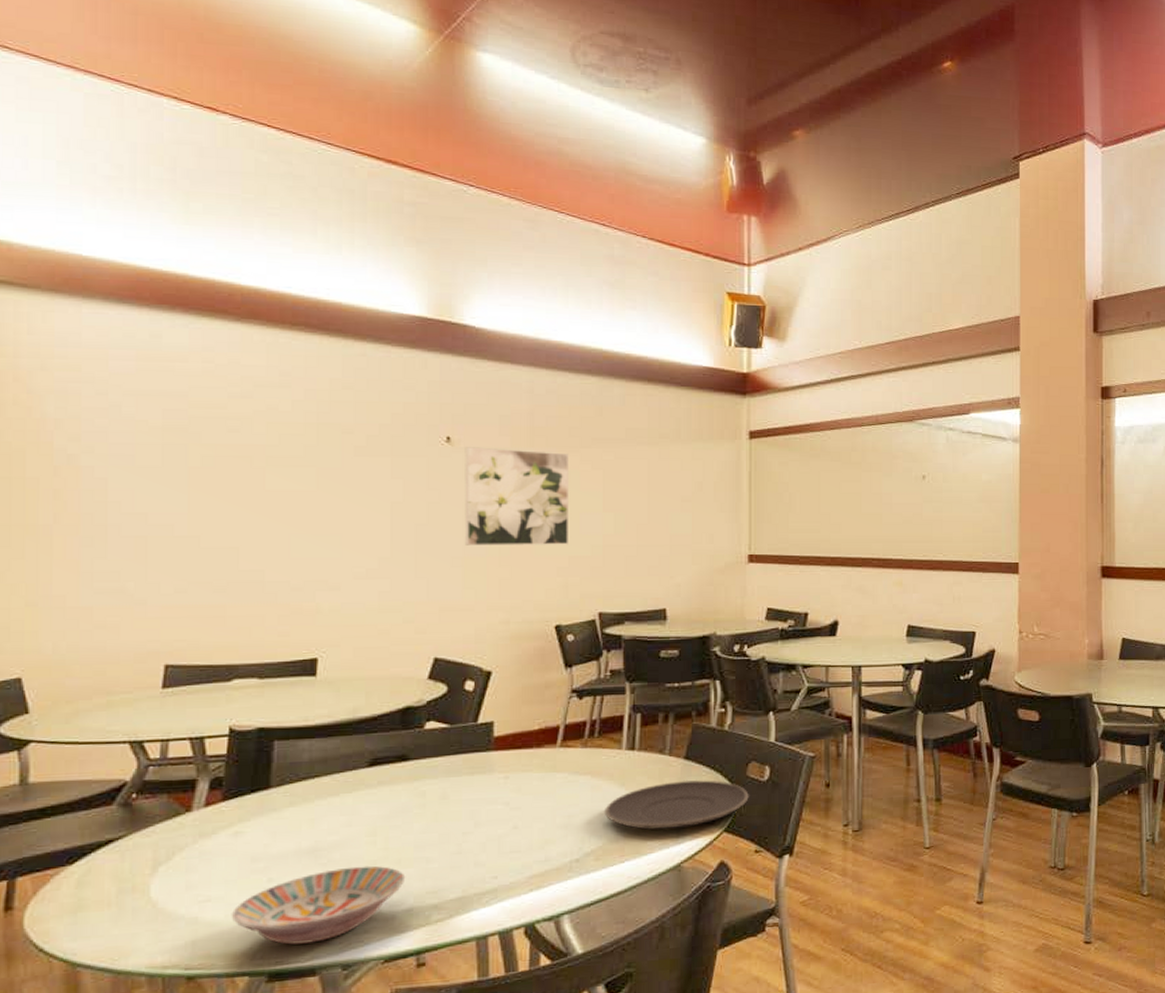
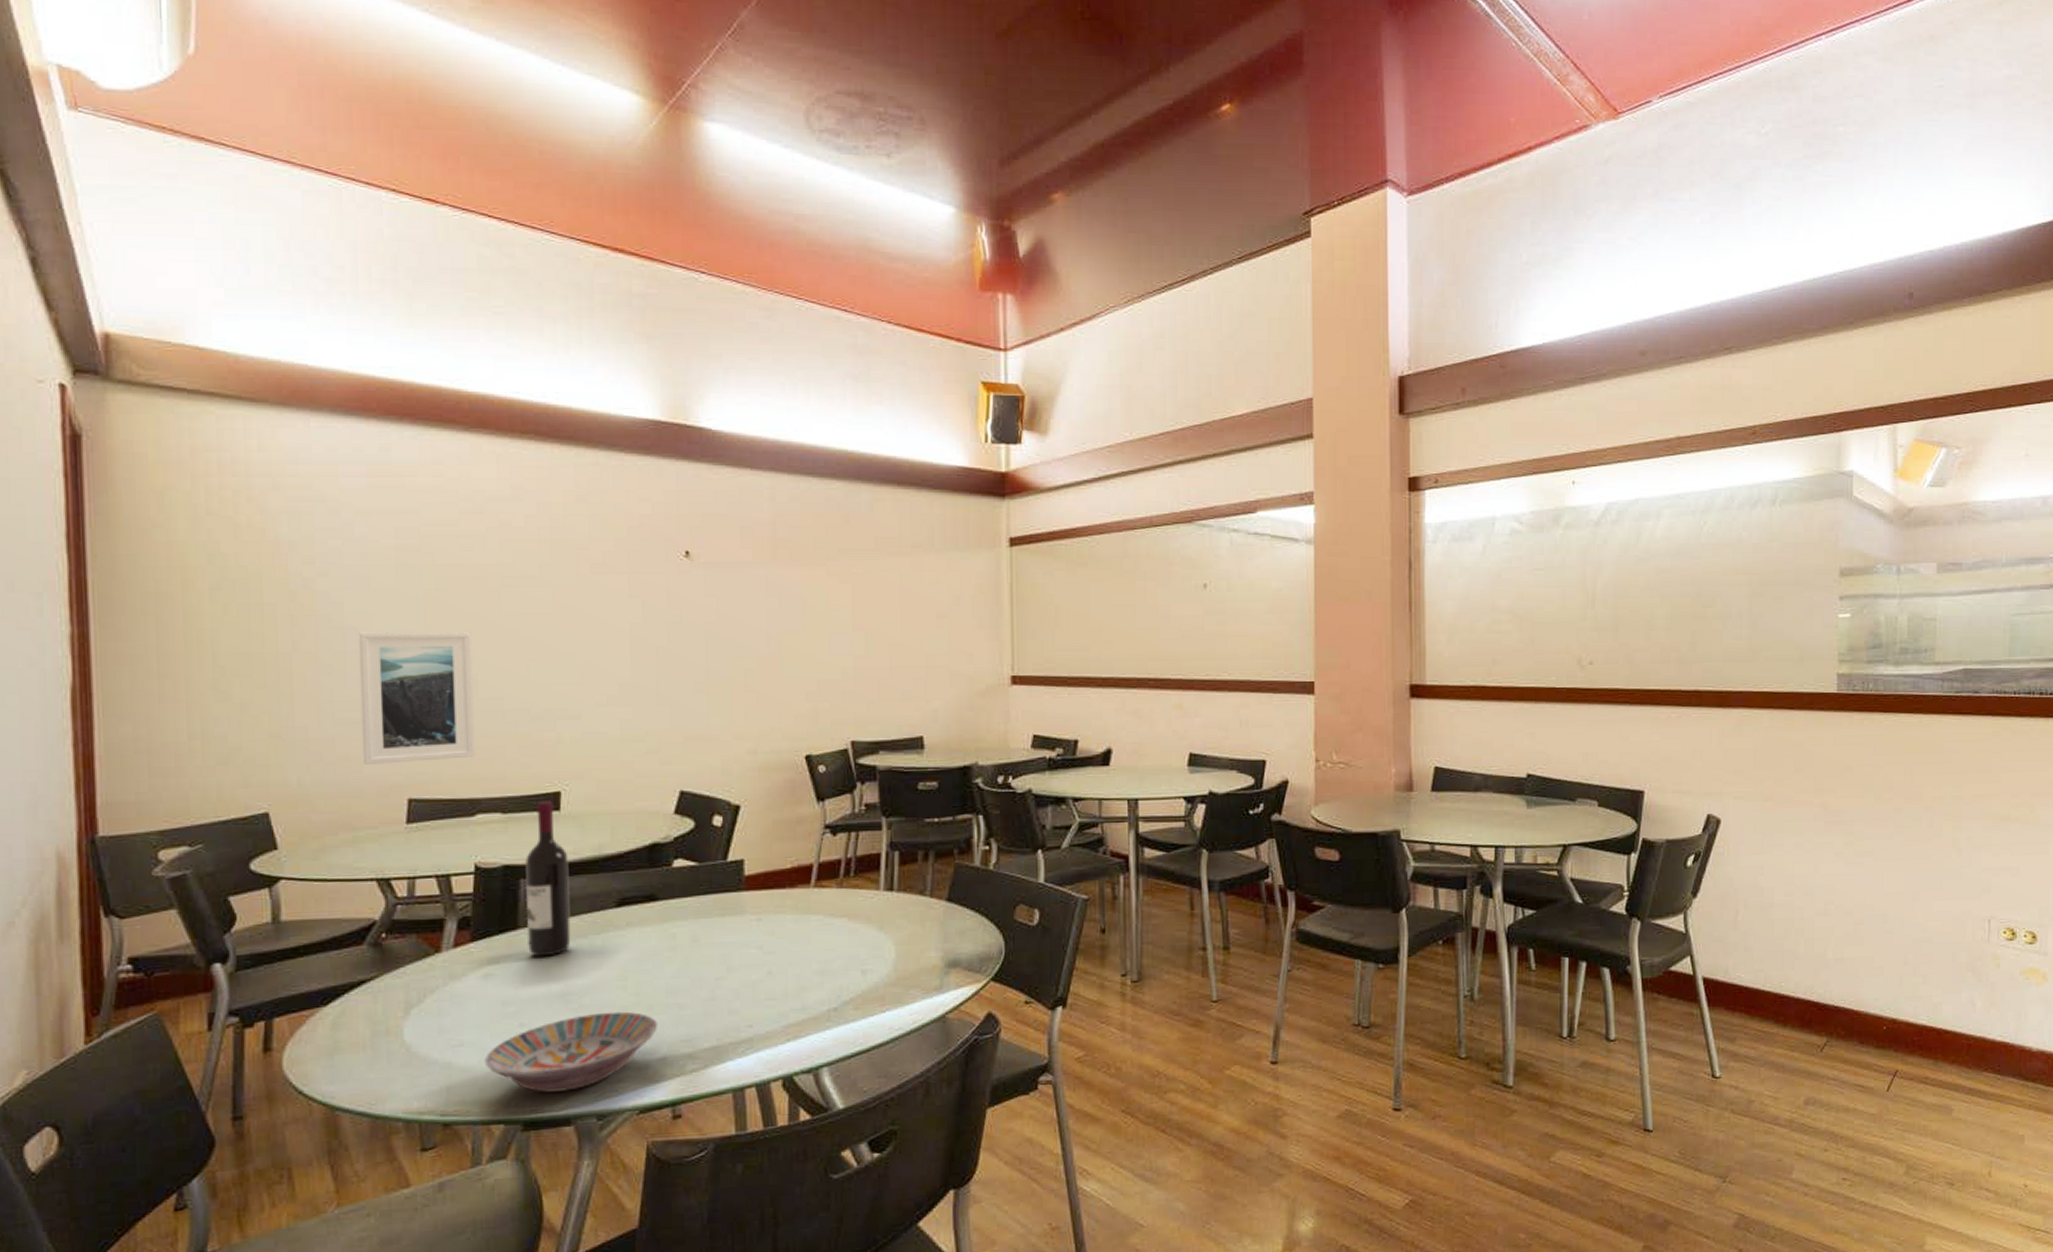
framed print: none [120,507,235,632] -> present [358,631,475,764]
wine bottle: none [278,666,323,815] -> present [525,800,571,957]
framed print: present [464,447,568,546] -> none [705,562,817,669]
plate: present [604,780,749,830] -> none [862,923,1017,978]

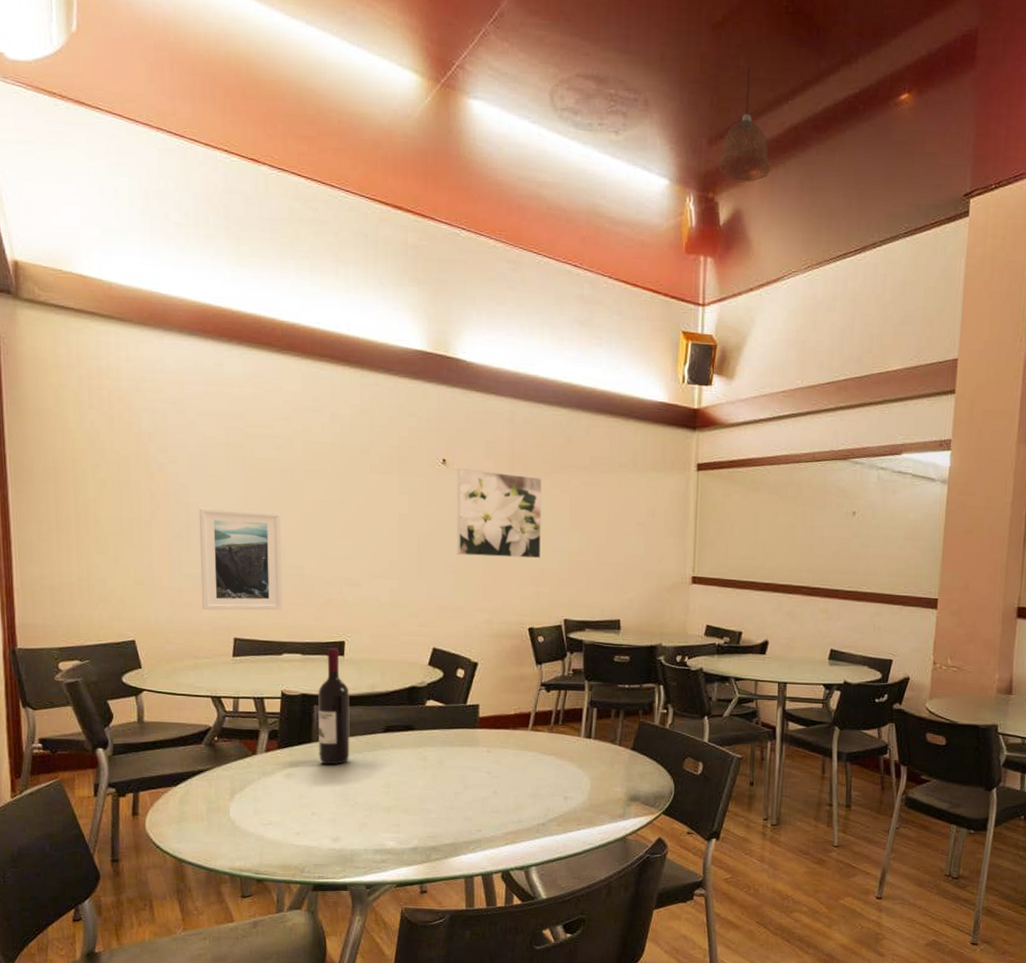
bowl: present [484,1011,659,1093] -> none [286,810,412,865]
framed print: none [705,562,817,669] -> present [457,469,542,559]
pendant lamp: none [1013,78,1076,207] -> present [718,66,770,182]

